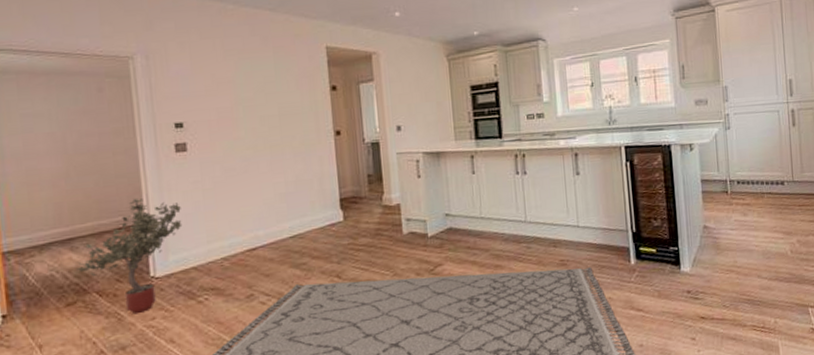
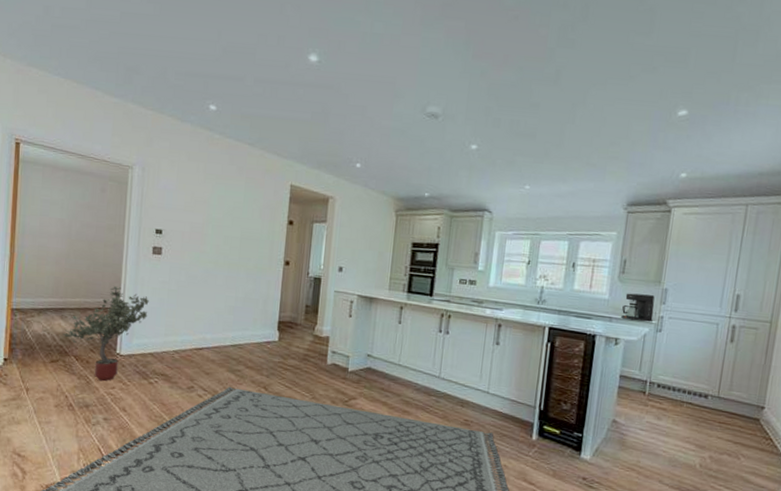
coffee maker: none [689,95,720,124] -> present [620,293,655,322]

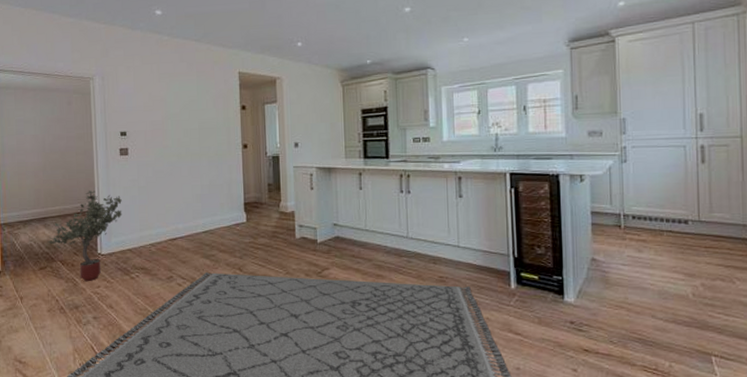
coffee maker: present [620,293,655,322] -> none [581,127,615,155]

